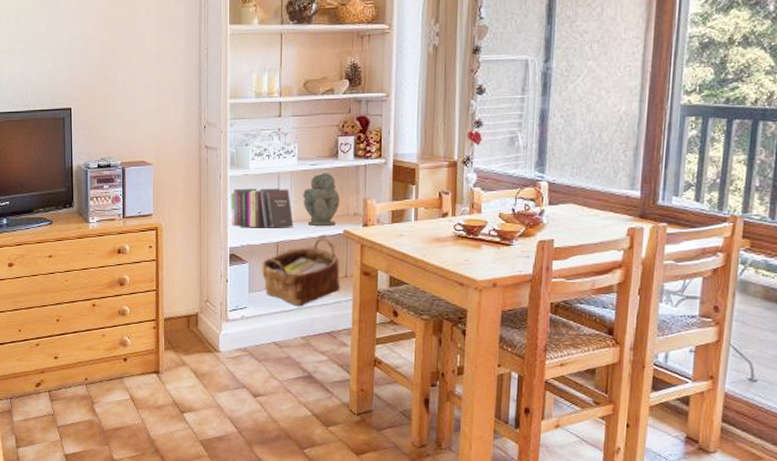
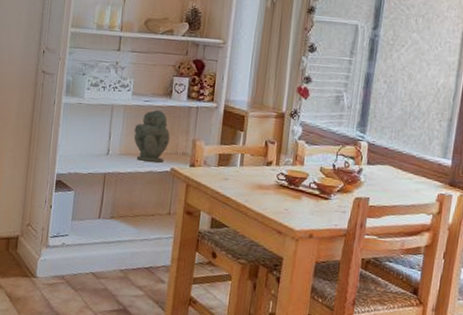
books: present [231,188,294,229] -> none [60,116,123,161]
woven basket: present [261,237,340,307] -> none [86,173,164,240]

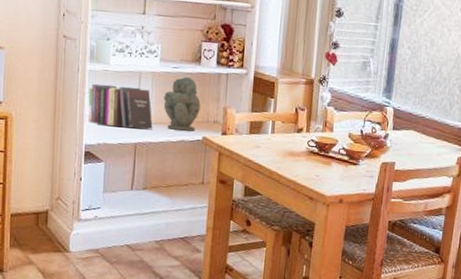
books: none [60,116,123,161] -> present [87,83,153,130]

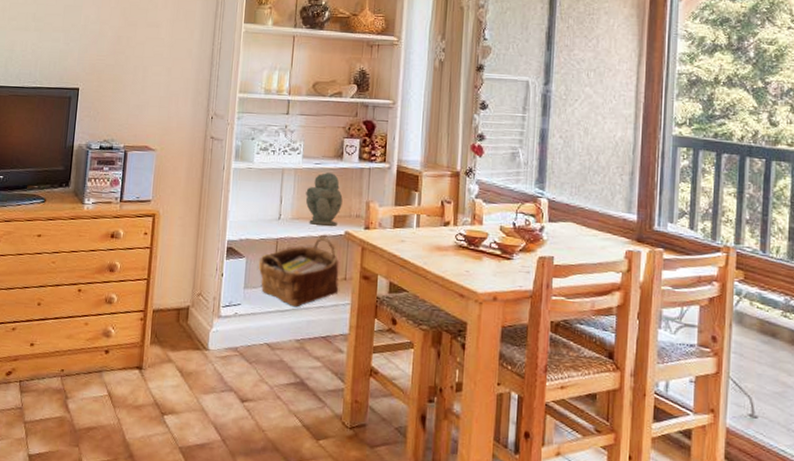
books: present [87,83,153,130] -> none [230,181,295,225]
woven basket: none [117,142,197,211] -> present [258,237,339,308]

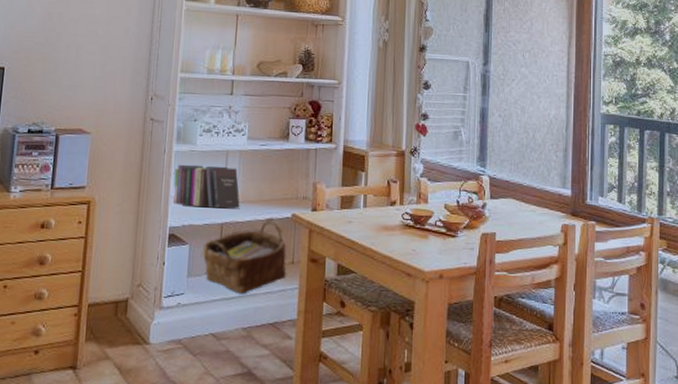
books: none [230,181,295,225] -> present [172,164,240,210]
sculpture: present [306,173,343,226] -> none [251,154,289,209]

